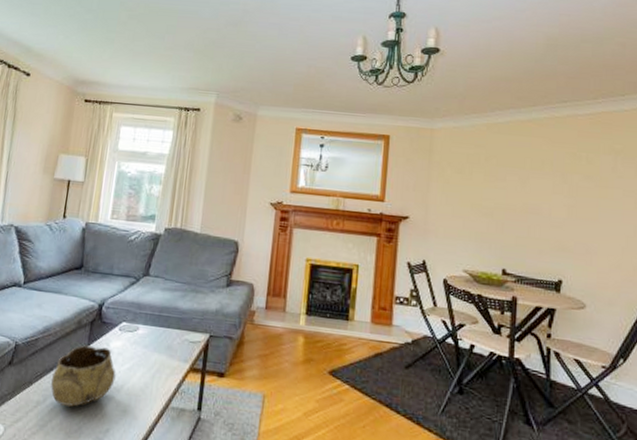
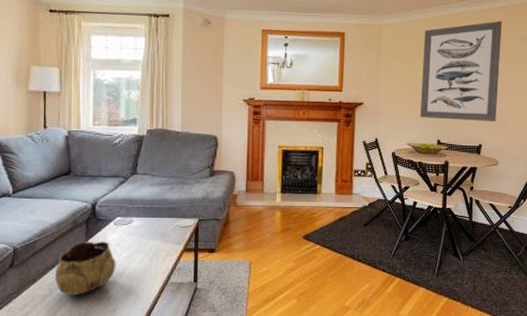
wall art: none [480,130,586,254] -> present [420,20,502,122]

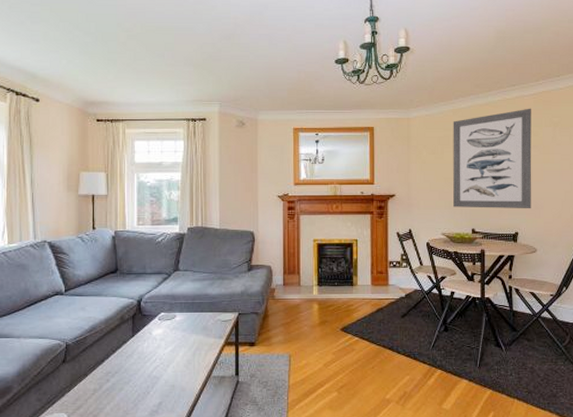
decorative bowl: present [54,241,116,295] -> none [103,336,161,389]

